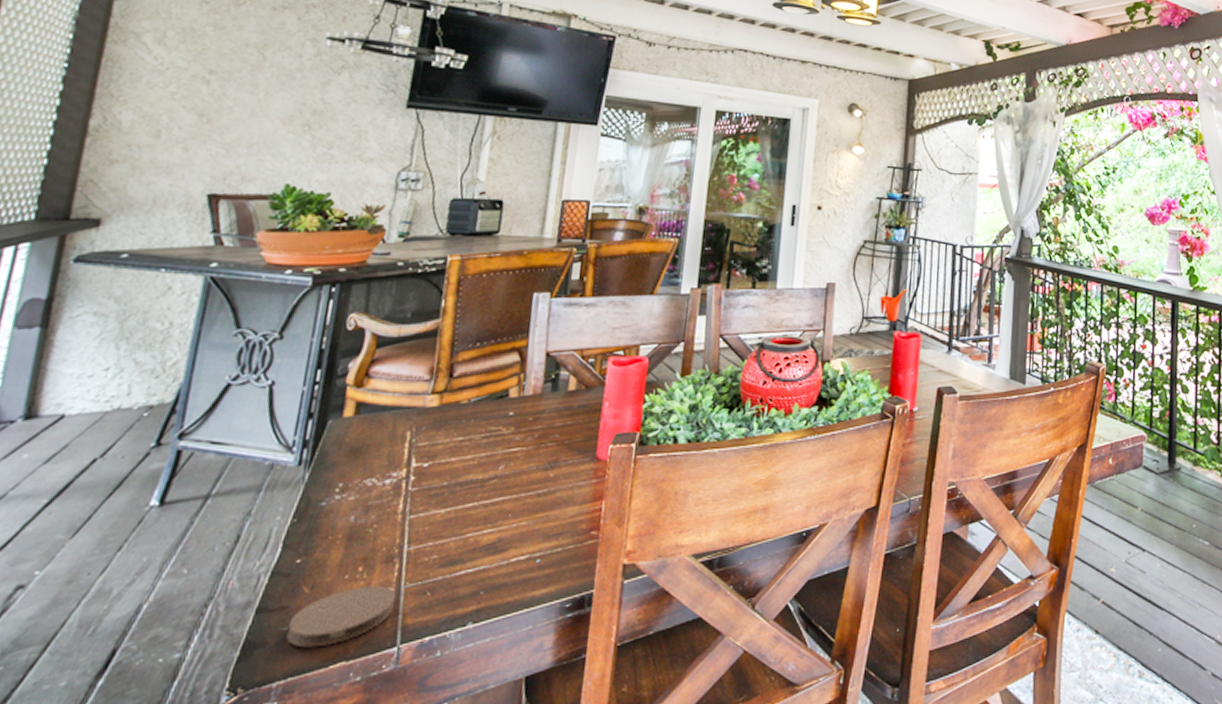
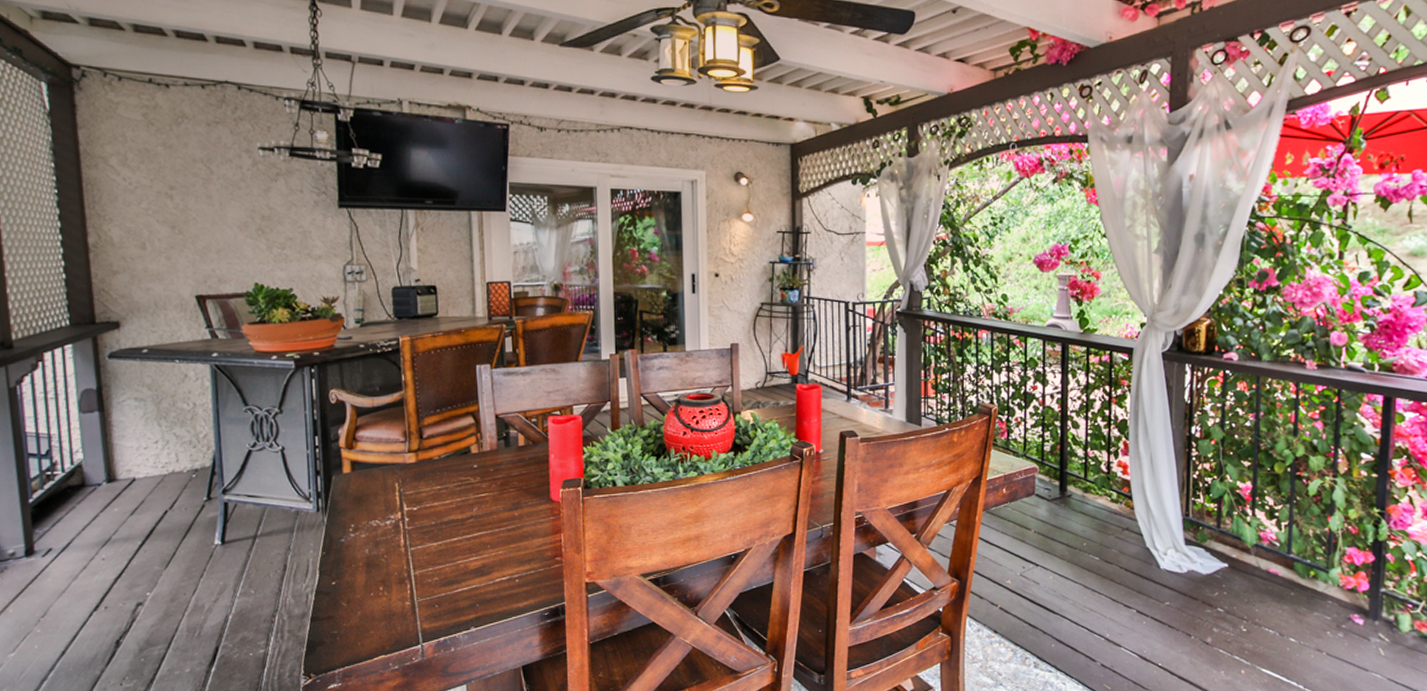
coaster: present [286,586,396,648] -> none [337,601,412,646]

